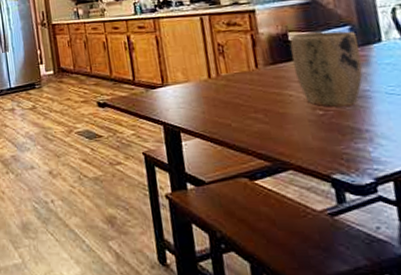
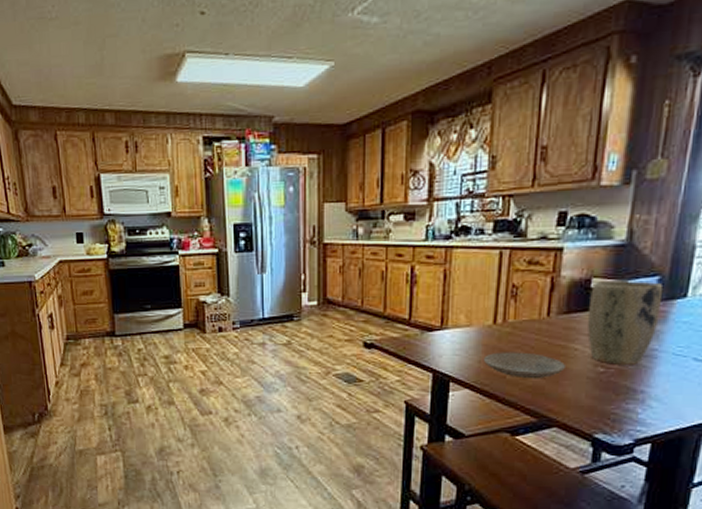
plate: none [206,101,286,125] -> present [483,352,567,379]

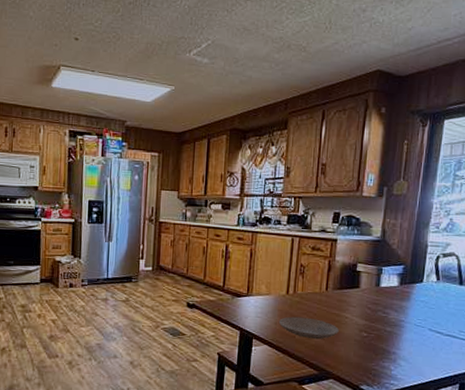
plant pot: present [587,280,664,365] -> none [354,266,407,332]

